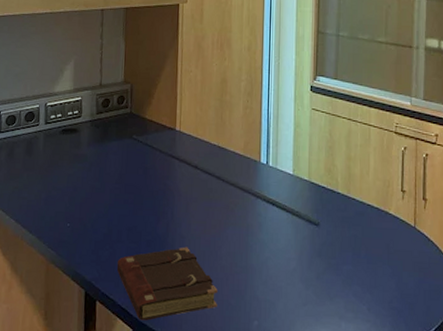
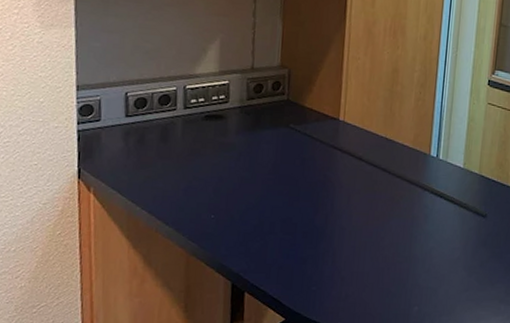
book: present [116,247,218,321] -> none [268,238,378,310]

